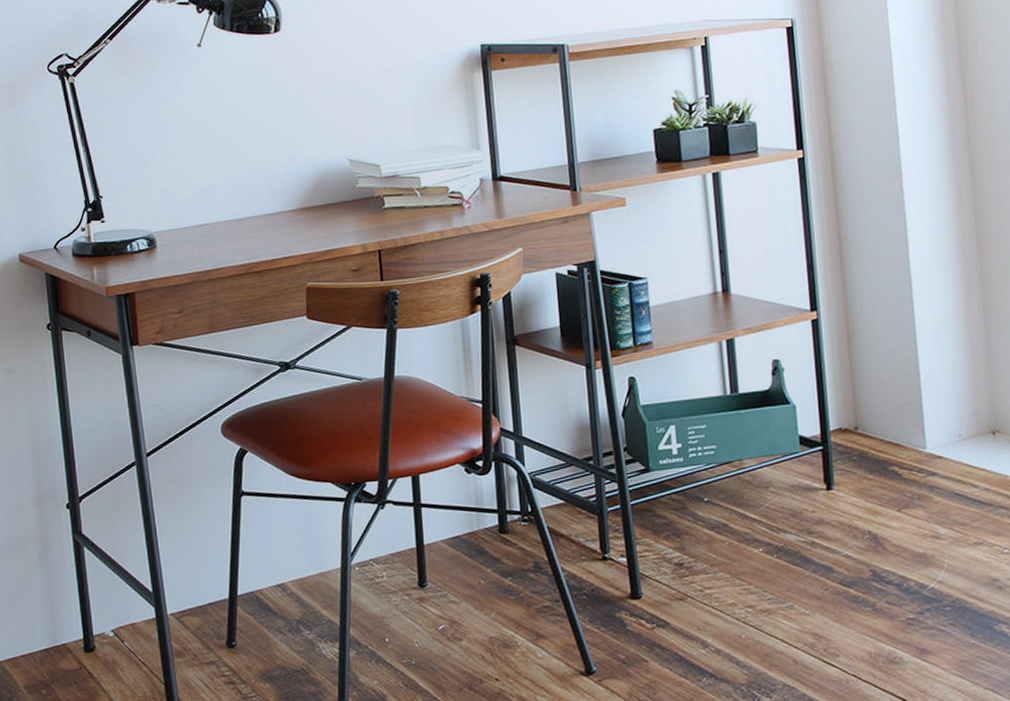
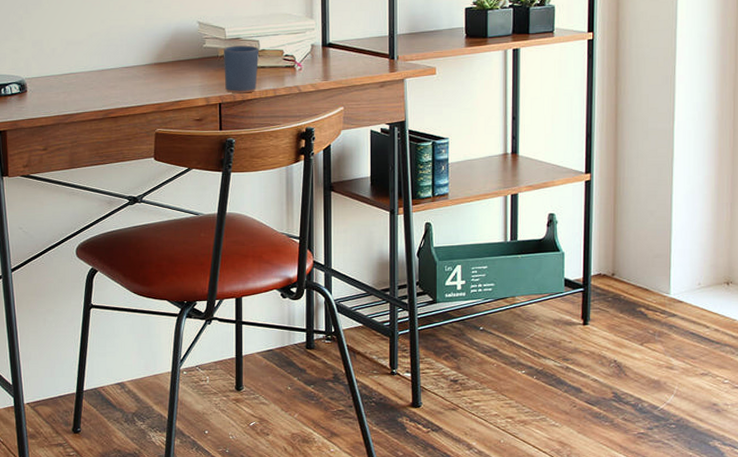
mug: none [380,183,421,238] -> present [224,45,260,94]

